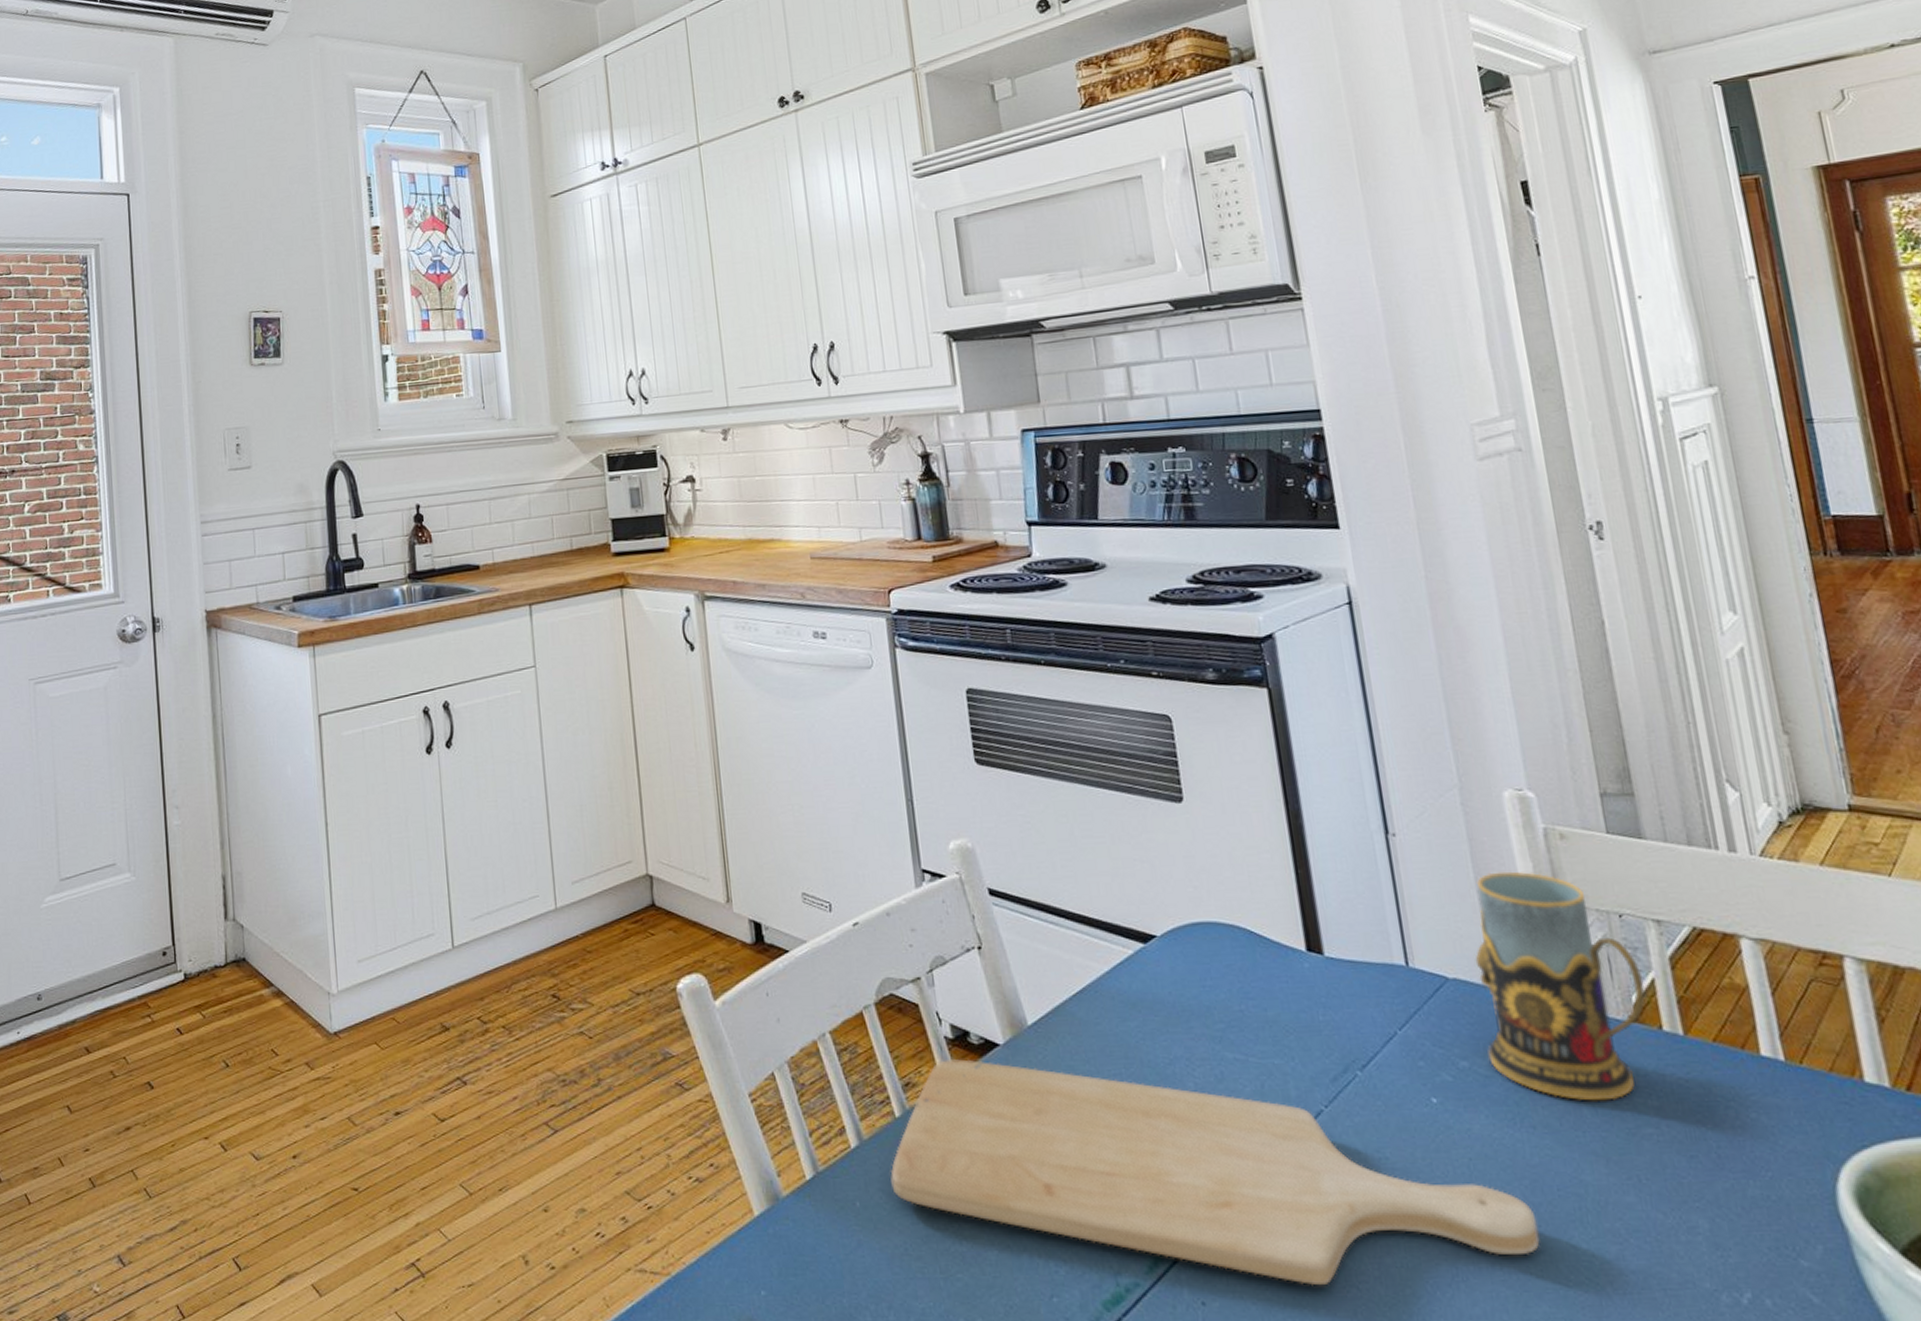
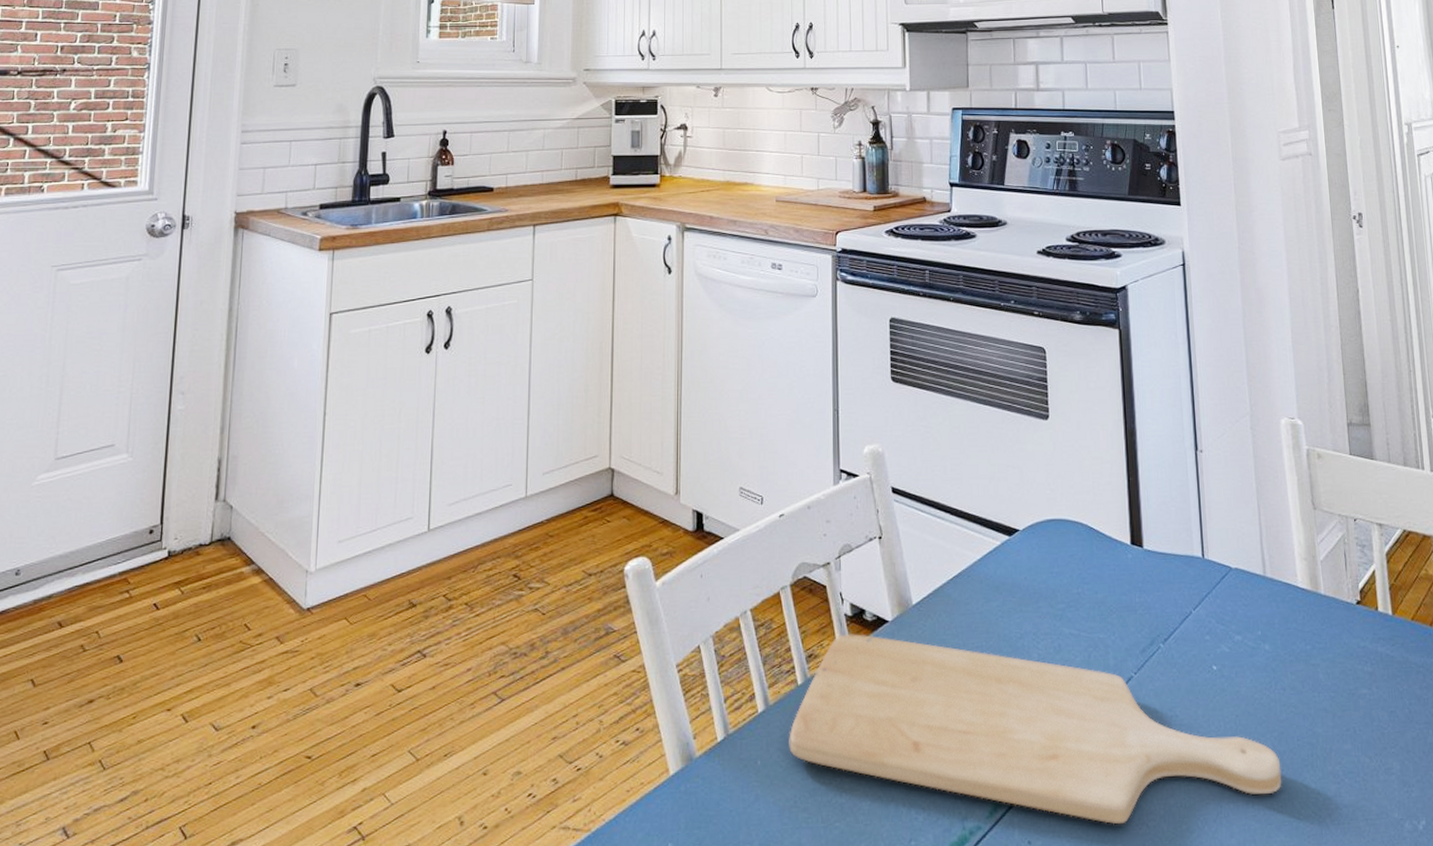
mug: present [1475,871,1646,1101] -> none [1252,483,1368,668]

